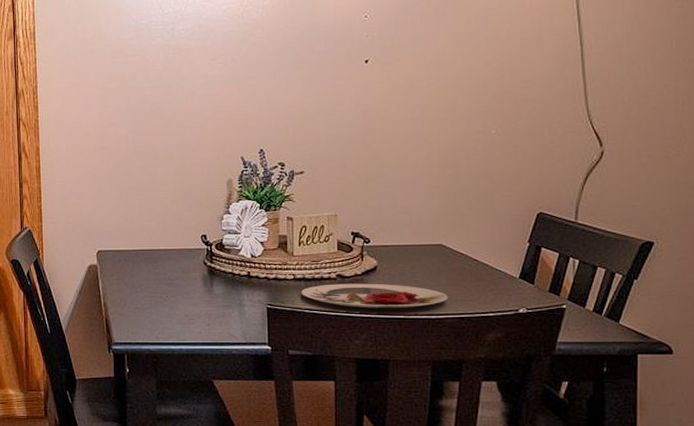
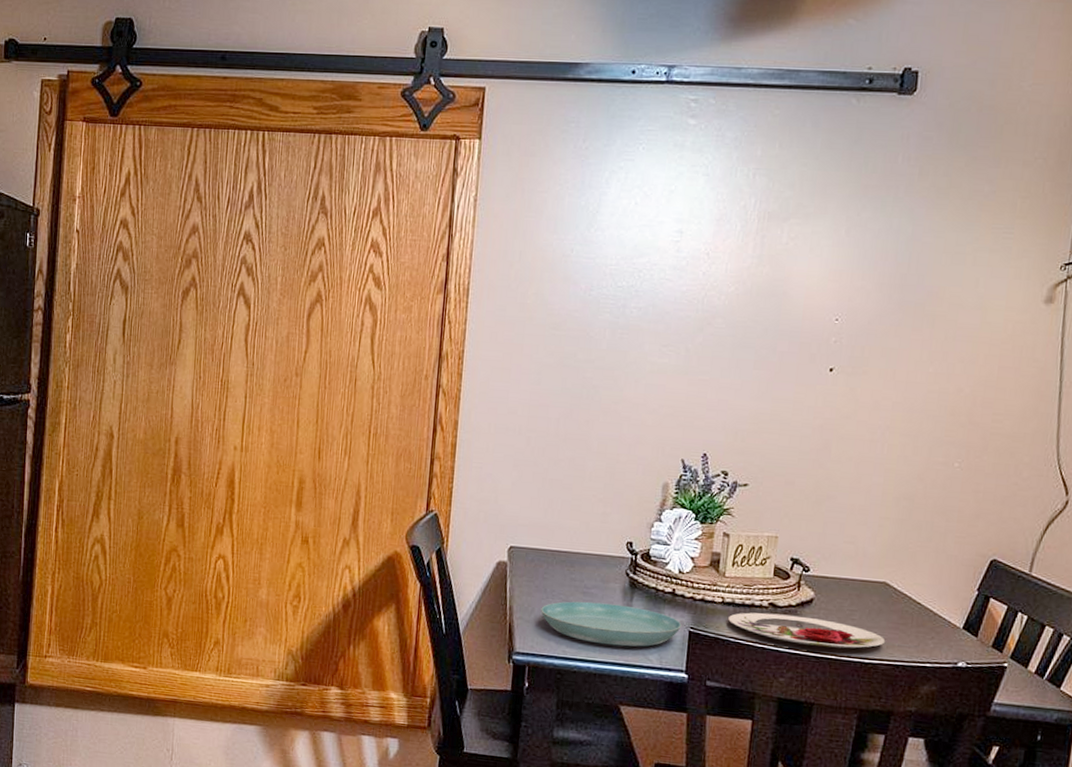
saucer: none [132,291,260,328] -> present [541,601,682,647]

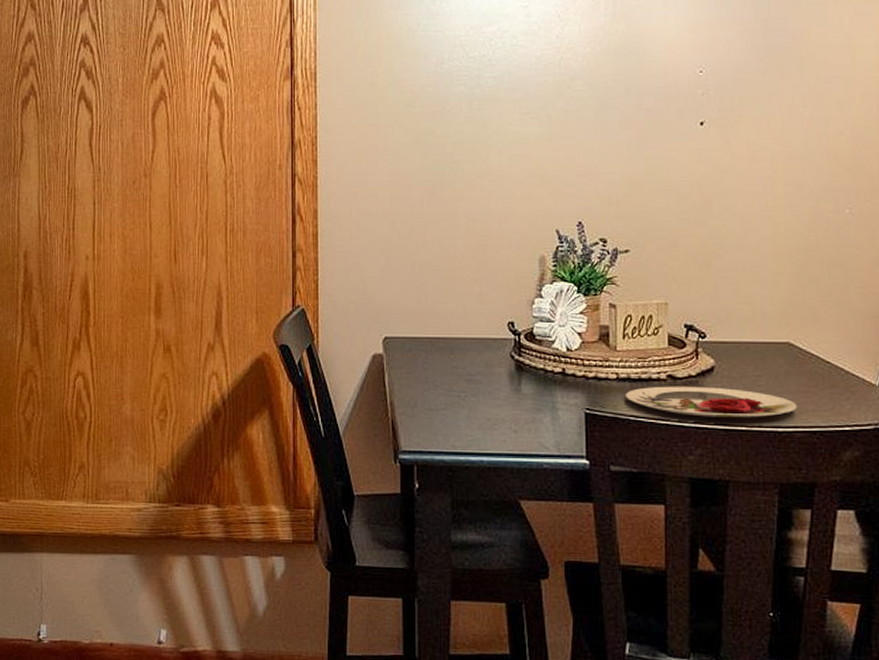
saucer: present [541,601,682,647] -> none [424,390,576,435]

